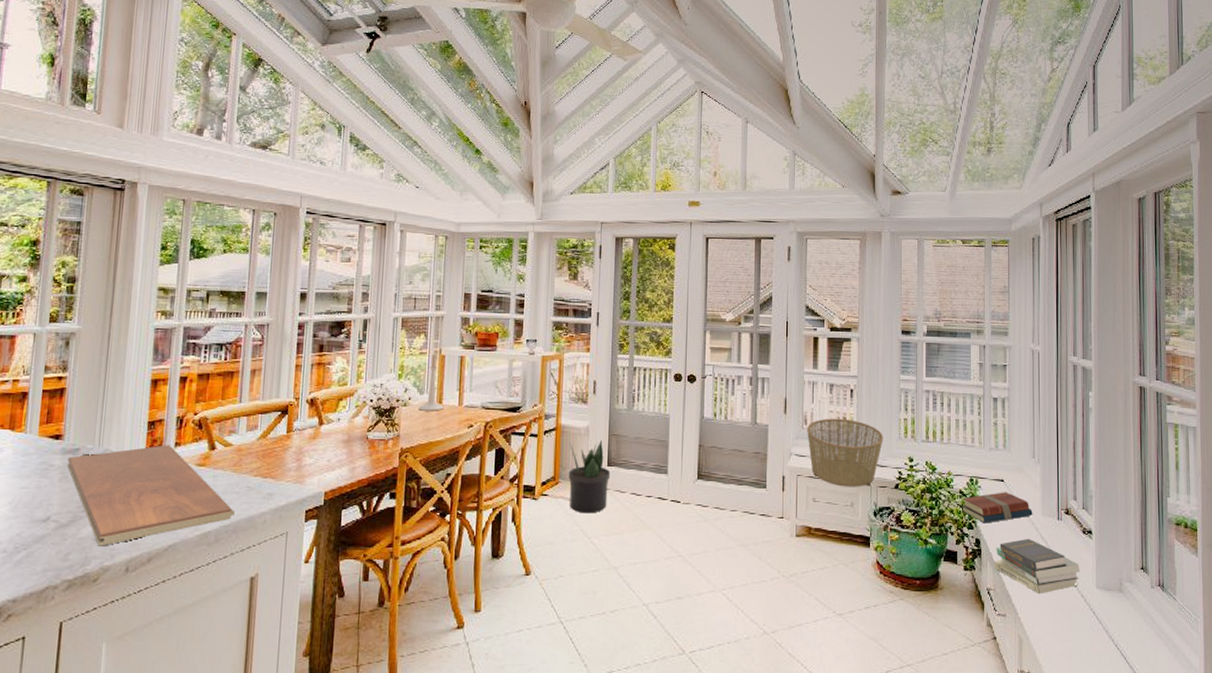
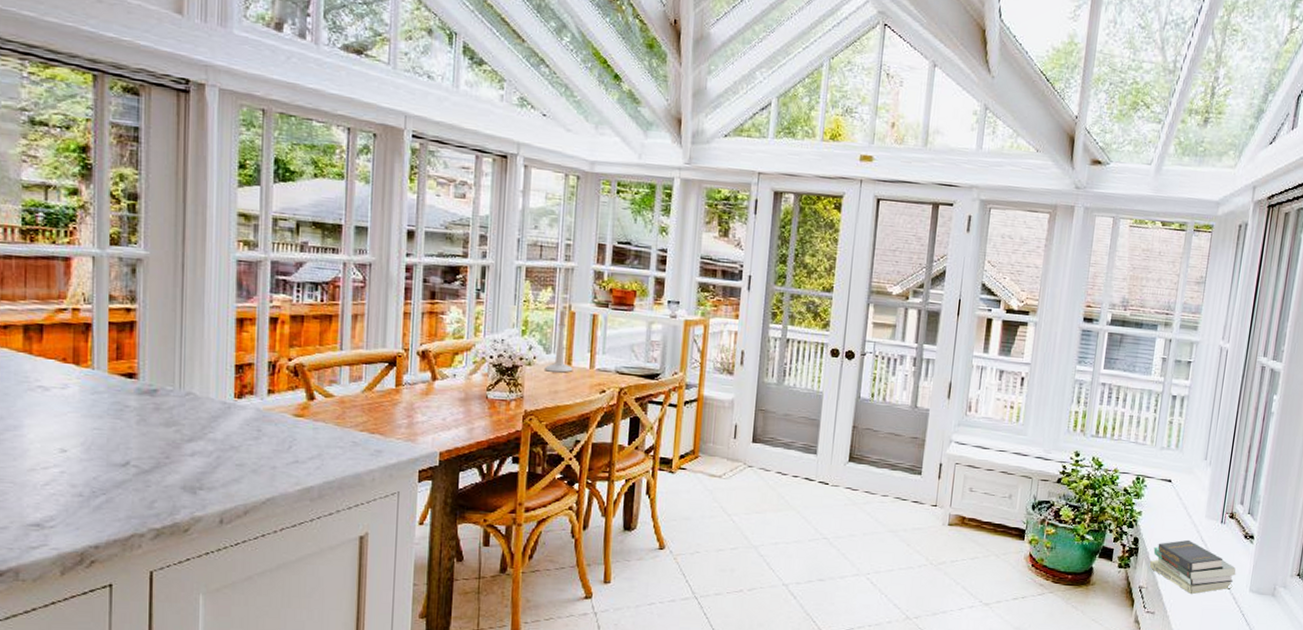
chopping board: present [67,445,236,546] -> none [145,391,341,496]
planter: present [568,440,611,514] -> none [709,414,756,491]
basket: present [807,418,883,487] -> none [970,406,1051,480]
books: present [962,492,1033,523] -> none [1124,492,1197,523]

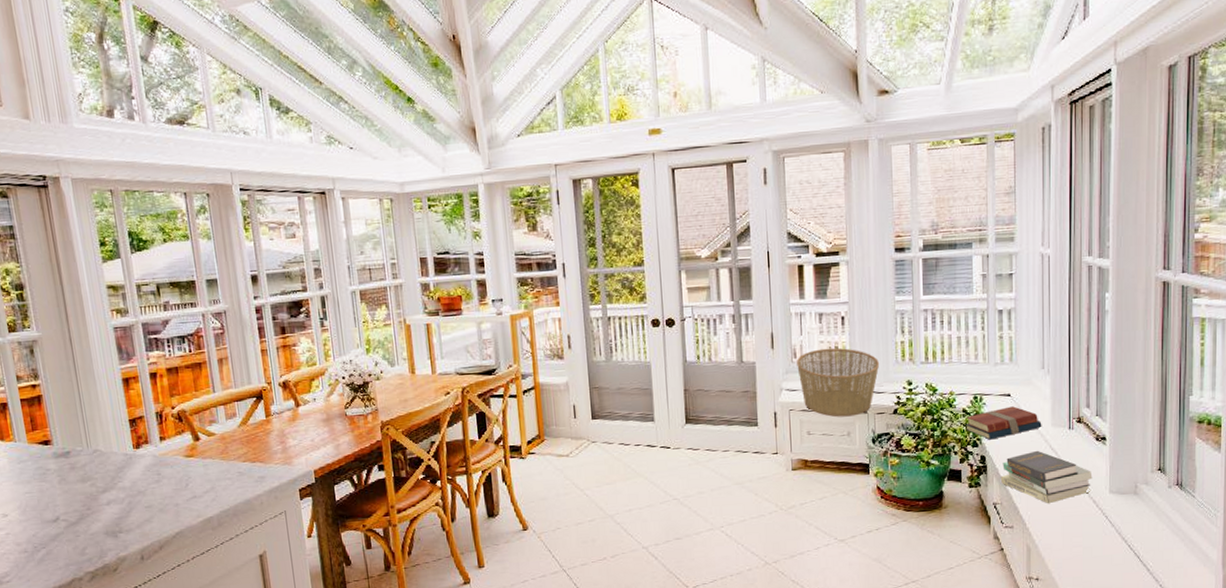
candlestick: present [545,310,573,373] -> none [392,324,418,383]
basket: none [970,406,1051,480] -> present [797,347,879,418]
books: none [1124,492,1197,523] -> present [965,406,1042,440]

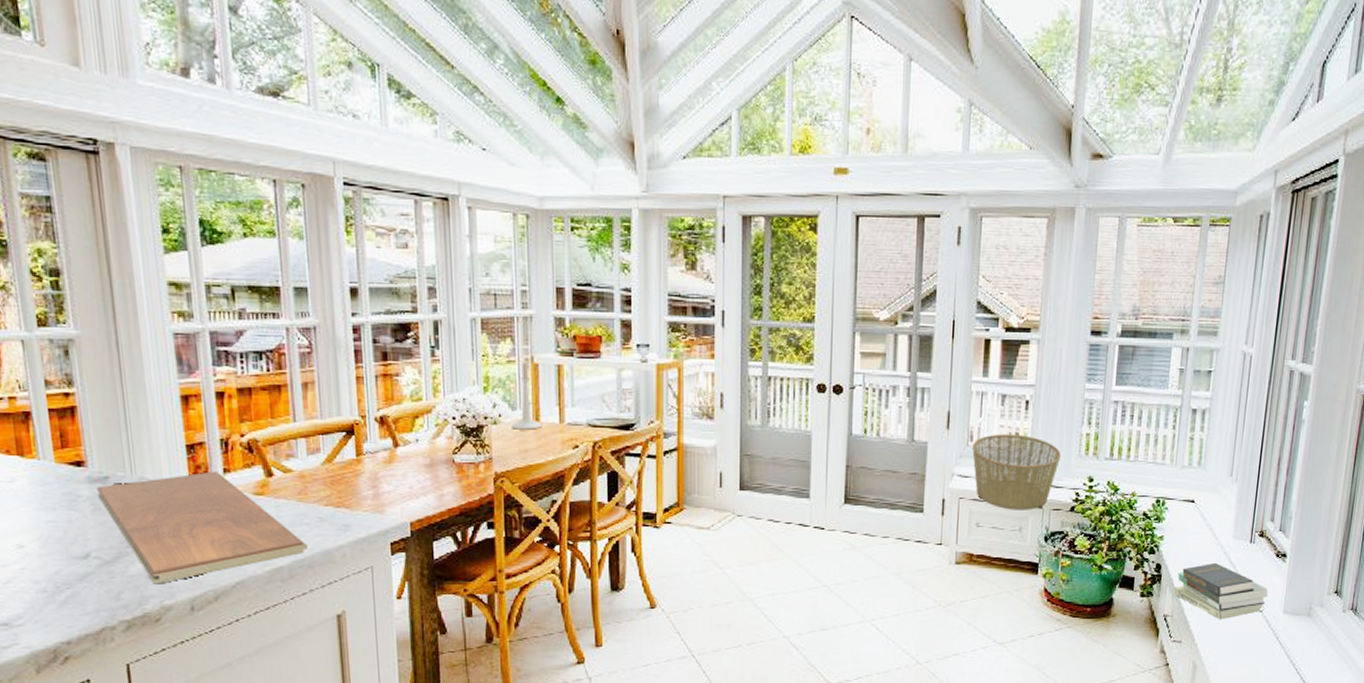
chopping board: none [61,440,233,539] -> present [97,471,309,584]
candlestick: none [392,324,418,383] -> present [512,362,542,430]
books: present [965,406,1042,440] -> none [1144,514,1223,548]

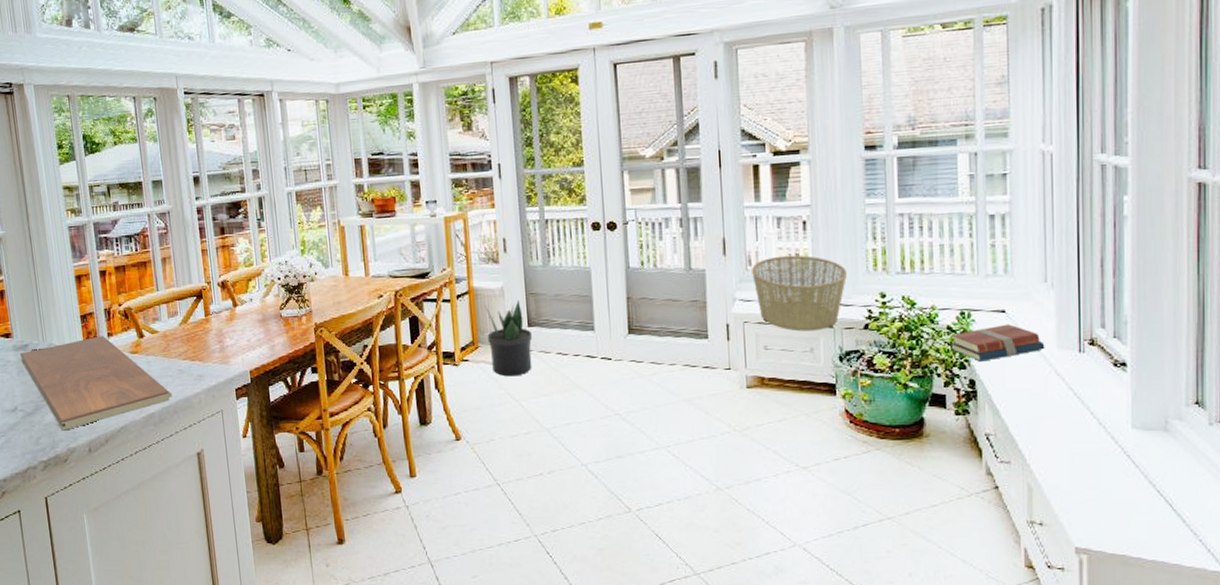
candlestick: present [512,362,542,430] -> none [326,226,351,285]
planter: none [694,461,744,542] -> present [485,301,533,377]
books: none [1144,514,1223,548] -> present [950,324,1045,362]
books: present [1174,562,1268,619] -> none [993,375,1110,437]

